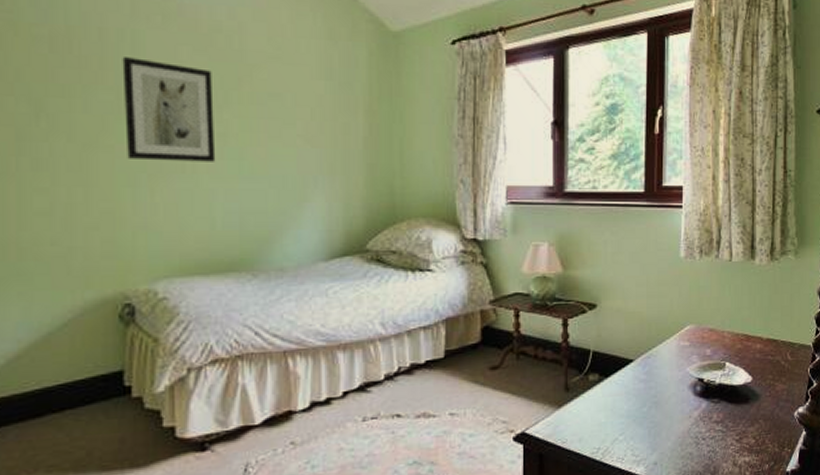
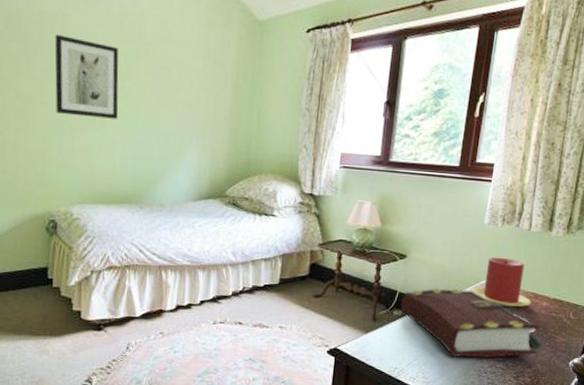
book: none [596,339,758,425] -> present [400,288,539,358]
candle: none [677,295,743,355] -> present [473,257,531,307]

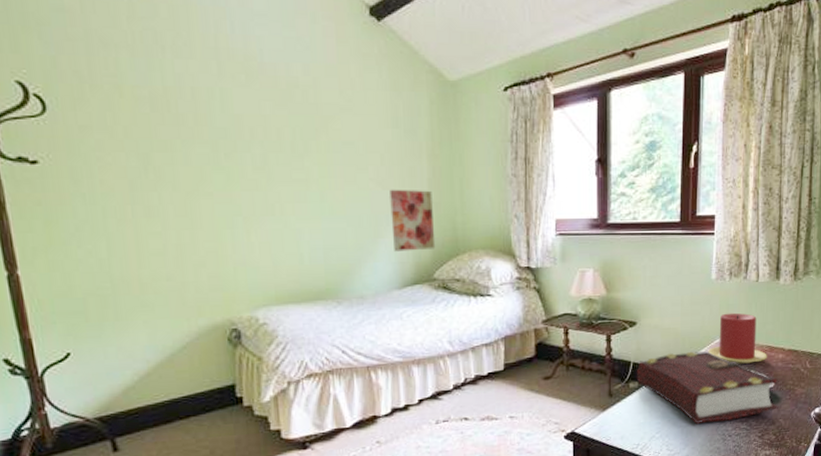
wall art: present [54,35,119,119] -> none [214,114,301,206]
wall art: none [193,112,232,169] -> present [390,189,436,252]

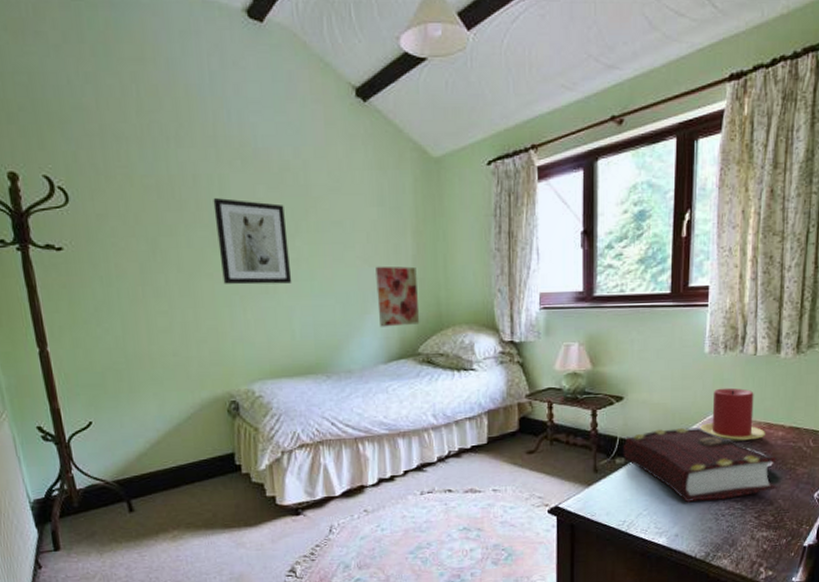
wall art: none [214,114,301,206] -> present [213,198,292,285]

